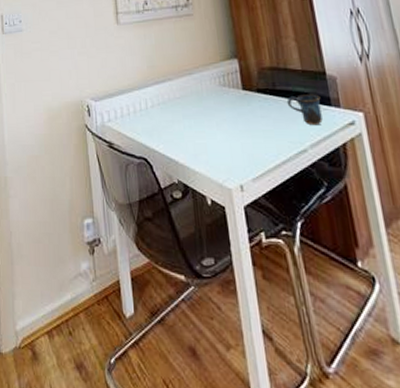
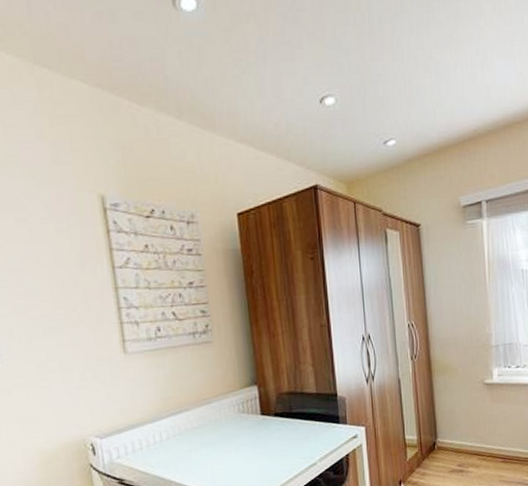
mug: present [286,94,323,126] -> none [301,414,331,442]

